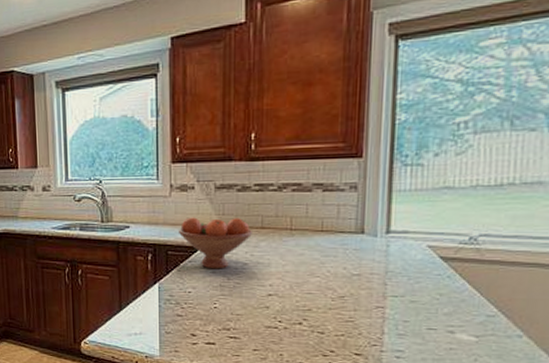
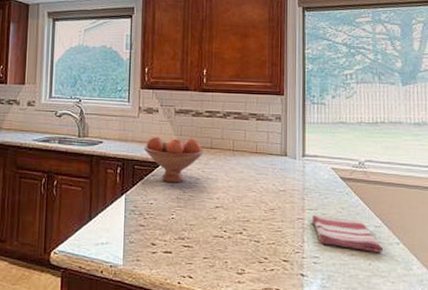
dish towel: none [396,302,498,347] -> present [312,214,384,252]

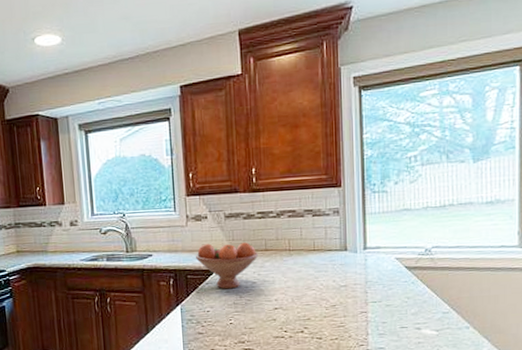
dish towel: present [312,214,384,252] -> none [375,306,453,338]

